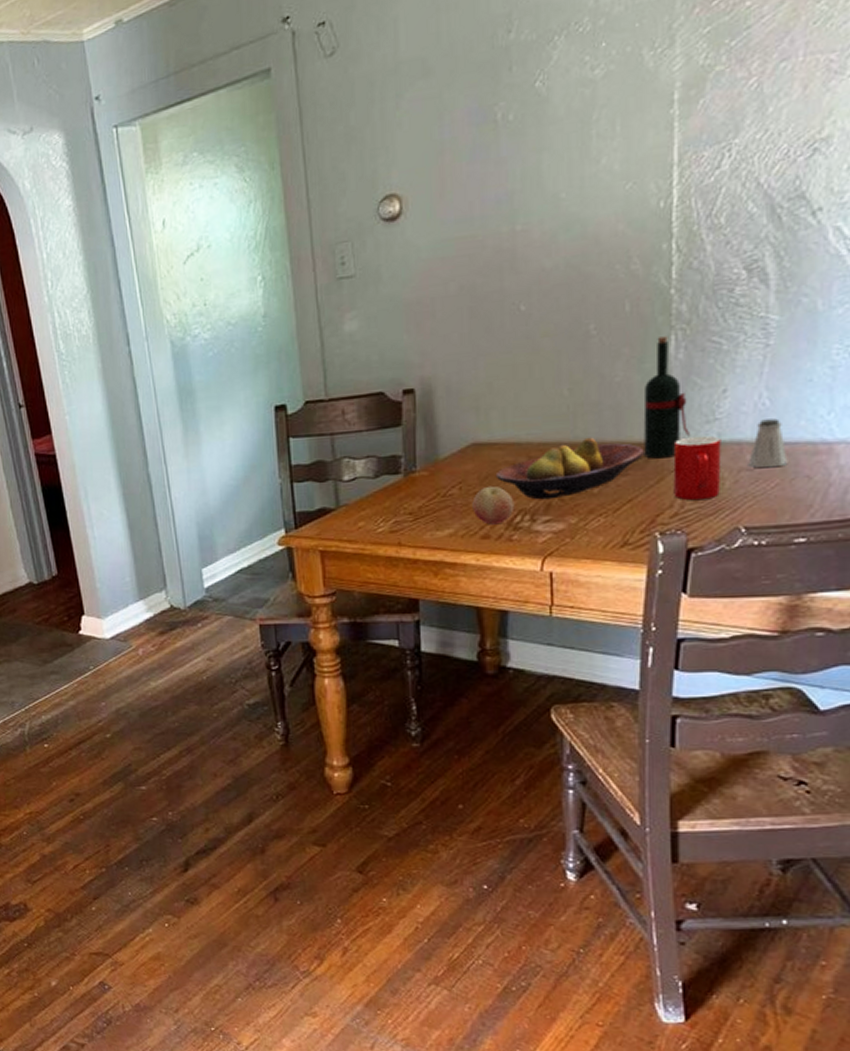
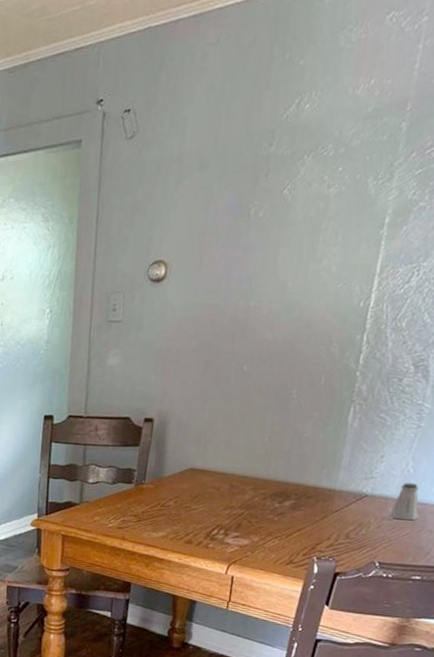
fruit: present [472,485,515,525] -> none [182,503,215,534]
fruit bowl: present [495,437,644,500] -> none [203,477,316,520]
wine bottle: present [643,336,691,459] -> none [315,407,354,502]
cup: present [673,435,722,501] -> none [332,488,374,538]

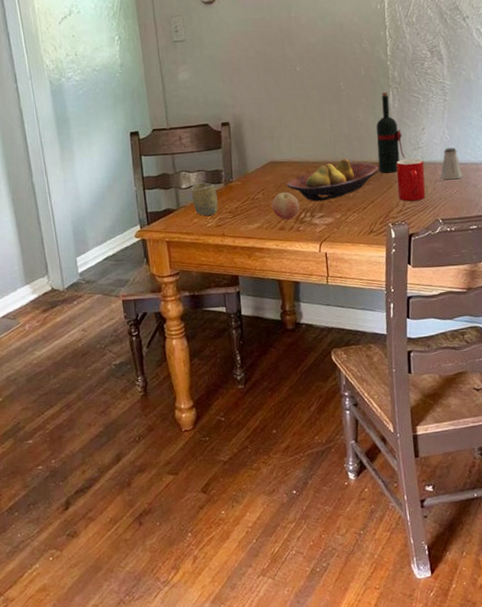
cup: none [97,479,125,516] -> present [192,182,218,216]
fruit: none [182,503,215,534] -> present [272,192,300,220]
fruit bowl: none [203,477,316,520] -> present [286,158,379,202]
wine bottle: none [315,407,354,502] -> present [376,92,406,173]
cup: none [332,488,374,538] -> present [396,158,426,202]

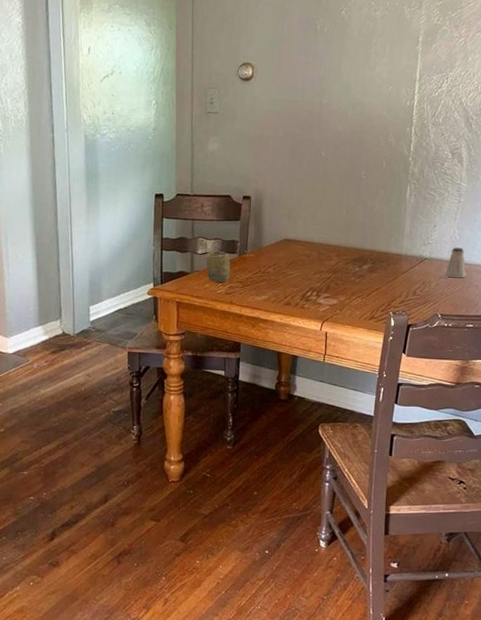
fruit: present [272,192,300,220] -> none [281,269,308,296]
fruit bowl: present [286,158,379,202] -> none [297,245,387,283]
wine bottle: present [376,92,406,173] -> none [387,186,415,265]
cup: present [396,158,426,202] -> none [402,252,431,294]

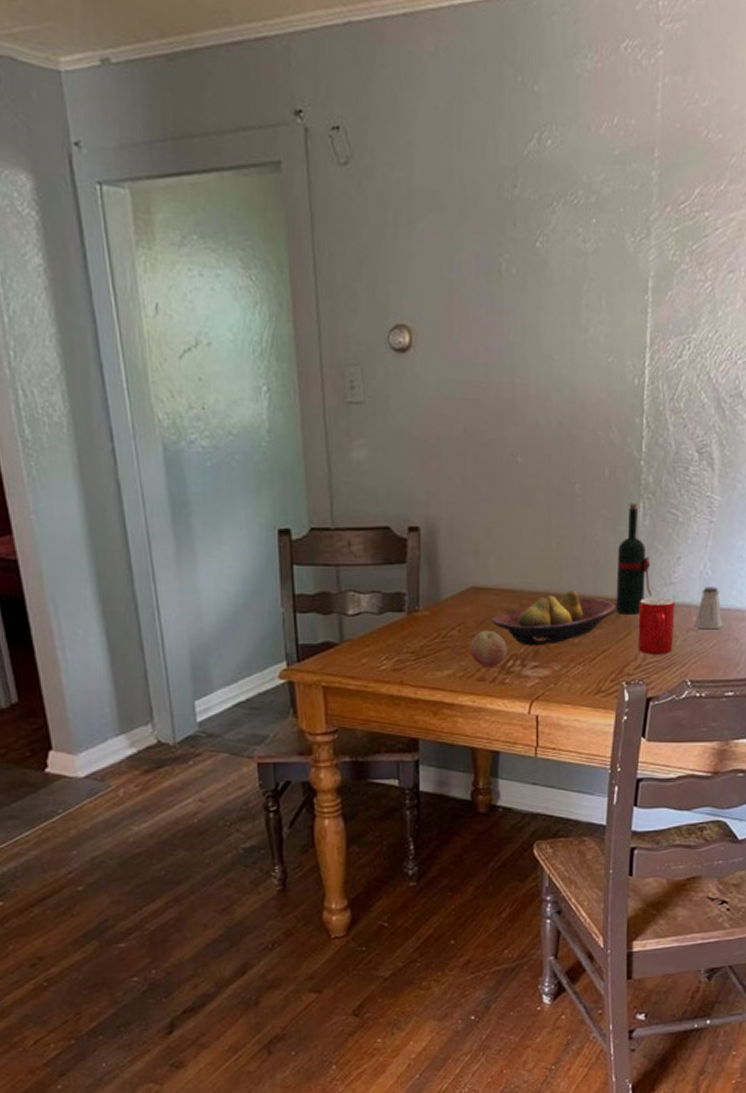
cup: present [206,250,230,283] -> none [362,609,397,656]
fruit: none [281,269,308,296] -> present [470,629,508,668]
fruit bowl: none [297,245,387,283] -> present [491,590,616,646]
wine bottle: none [387,186,415,265] -> present [616,503,653,615]
cup: none [402,252,431,294] -> present [638,597,675,655]

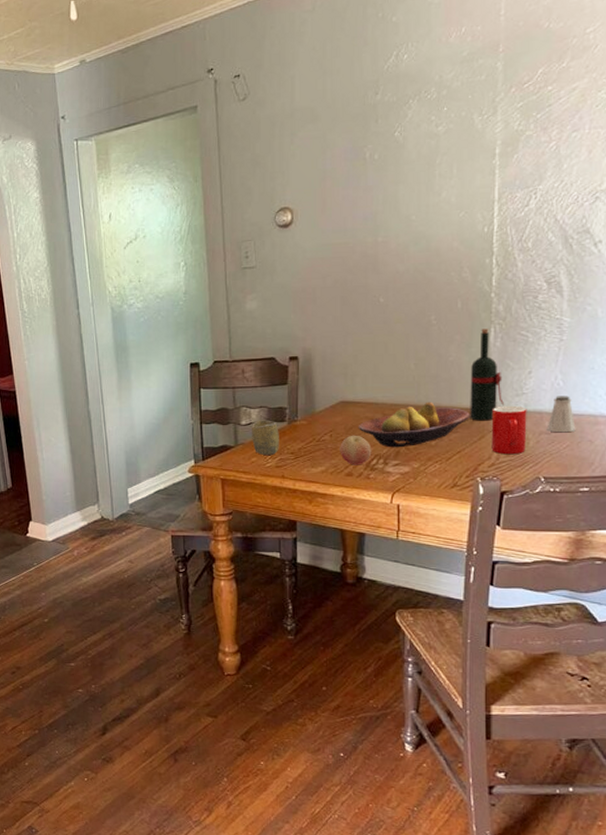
cup: none [362,609,397,656] -> present [252,420,279,456]

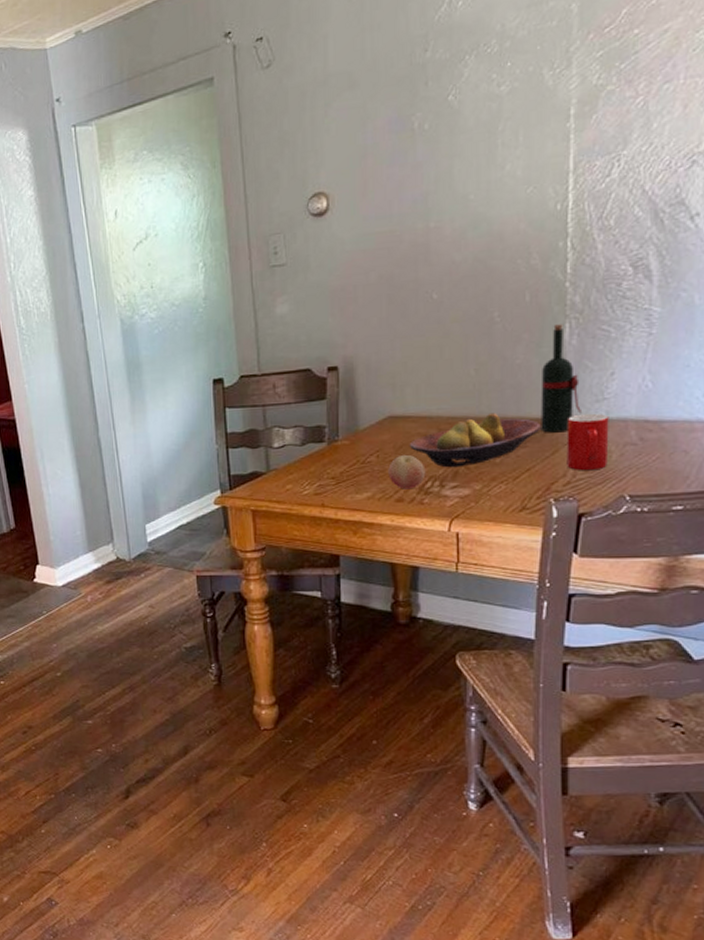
cup: present [252,420,279,456] -> none [286,441,318,482]
saltshaker: present [546,396,576,433] -> none [632,399,668,443]

